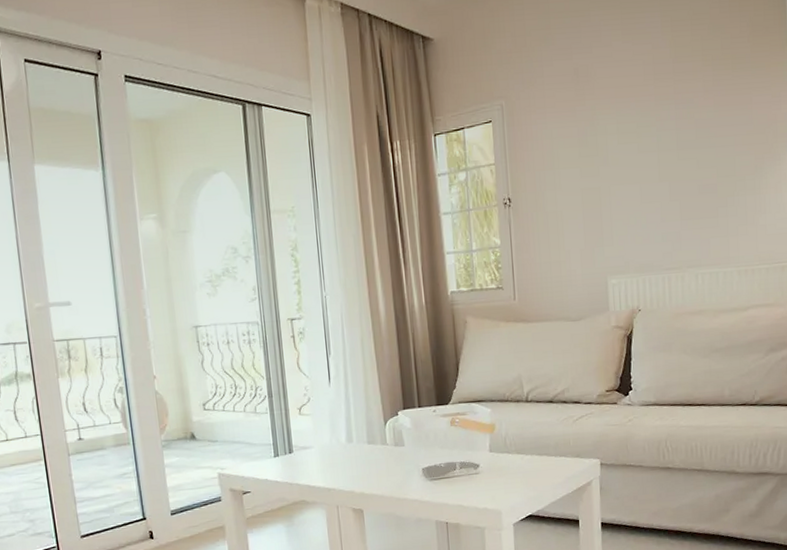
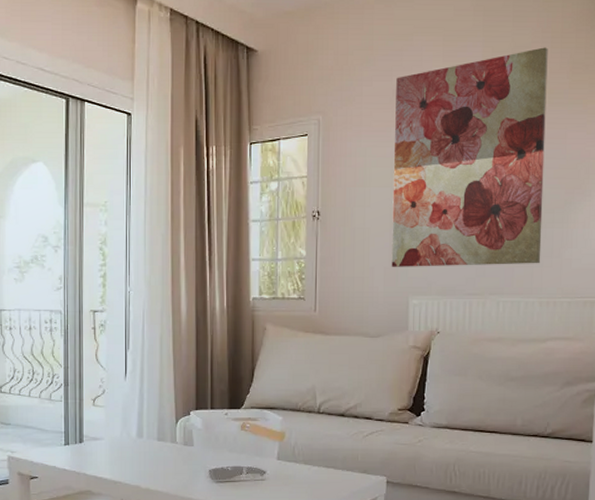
wall art: none [576,12,736,248] -> present [391,47,548,267]

